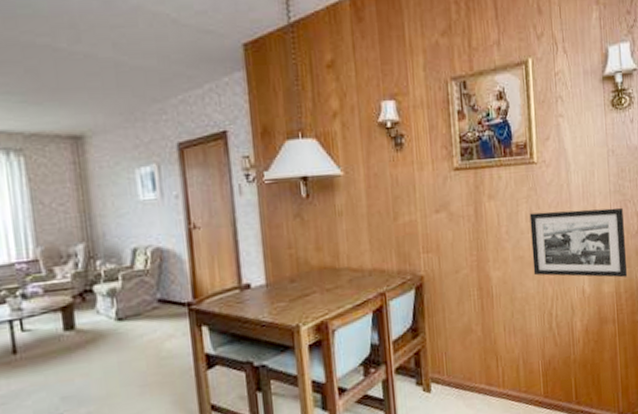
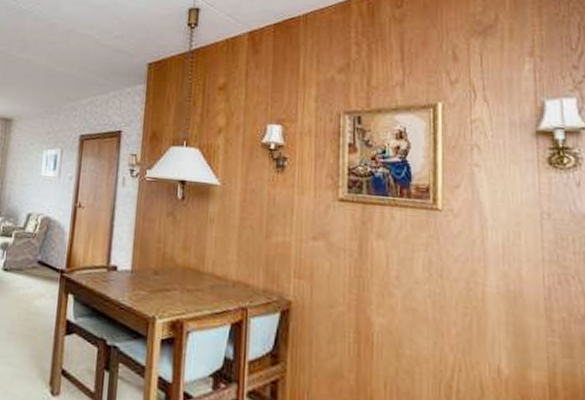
picture frame: present [529,207,628,278] -> none [428,263,569,370]

